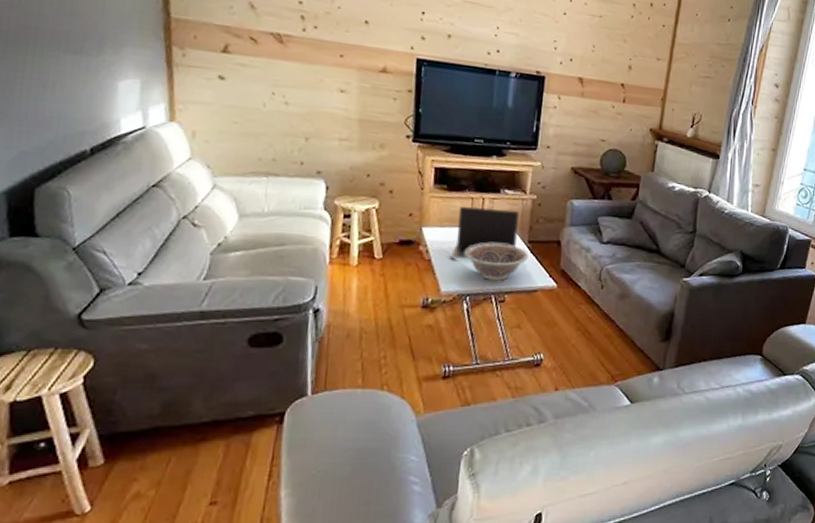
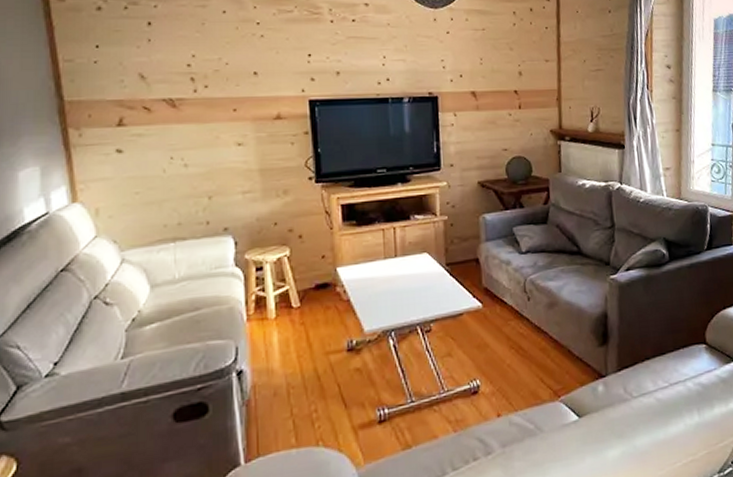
laptop computer: present [451,206,519,259] -> none [369,235,434,295]
decorative bowl: present [464,243,528,281] -> none [382,270,448,311]

